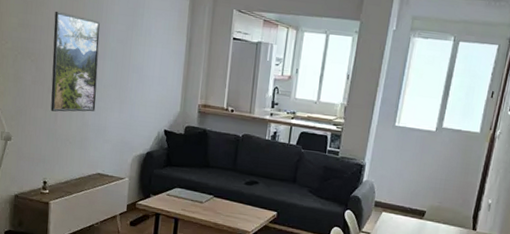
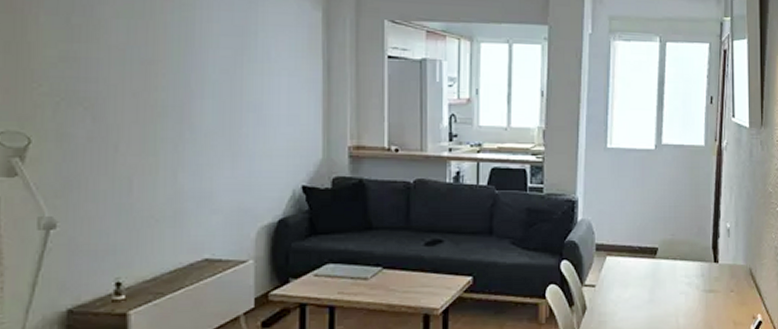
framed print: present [50,11,101,112] -> none [118,35,194,178]

